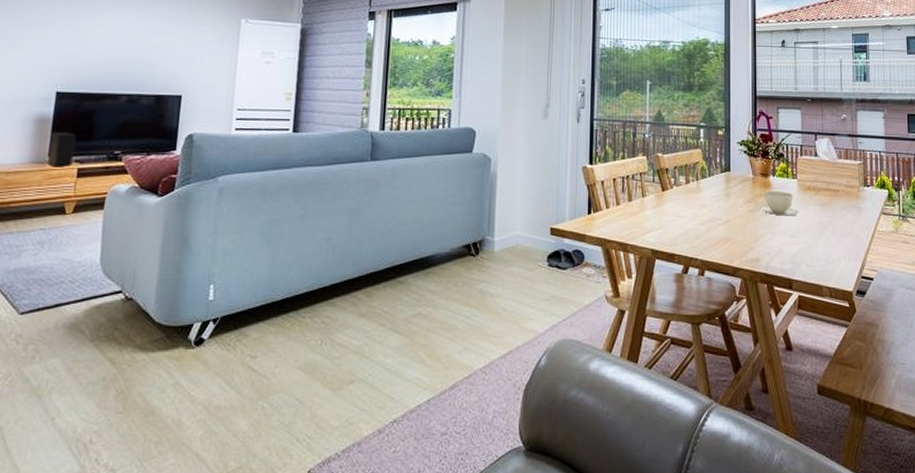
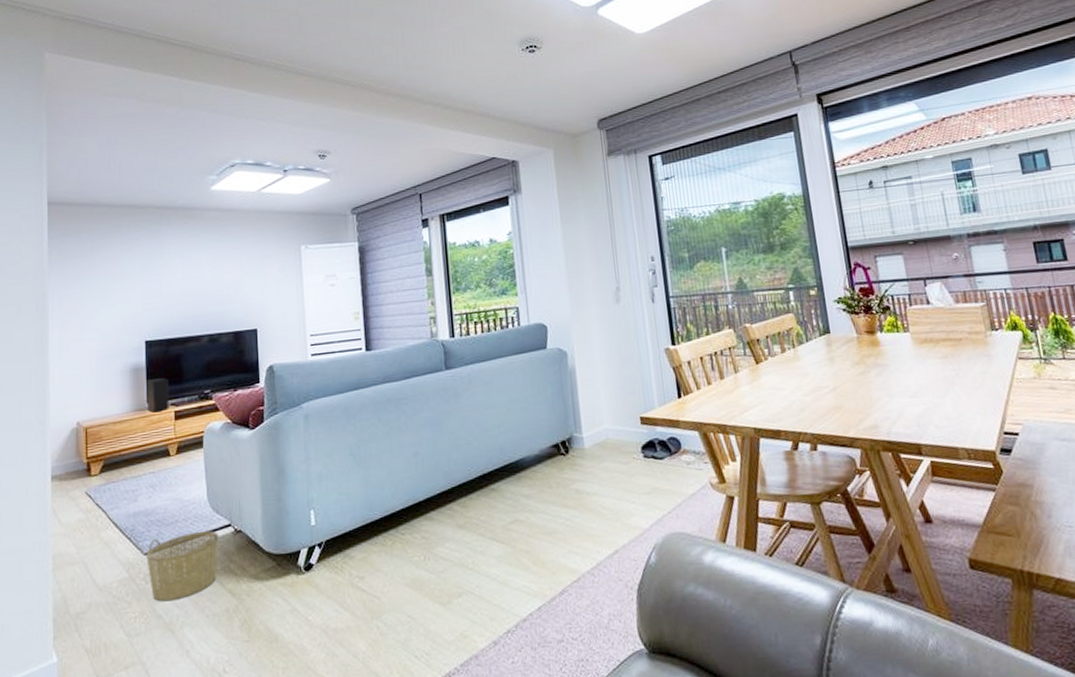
basket: none [20,295,107,365] -> present [146,530,219,602]
teacup: present [760,190,799,216] -> none [870,348,918,375]

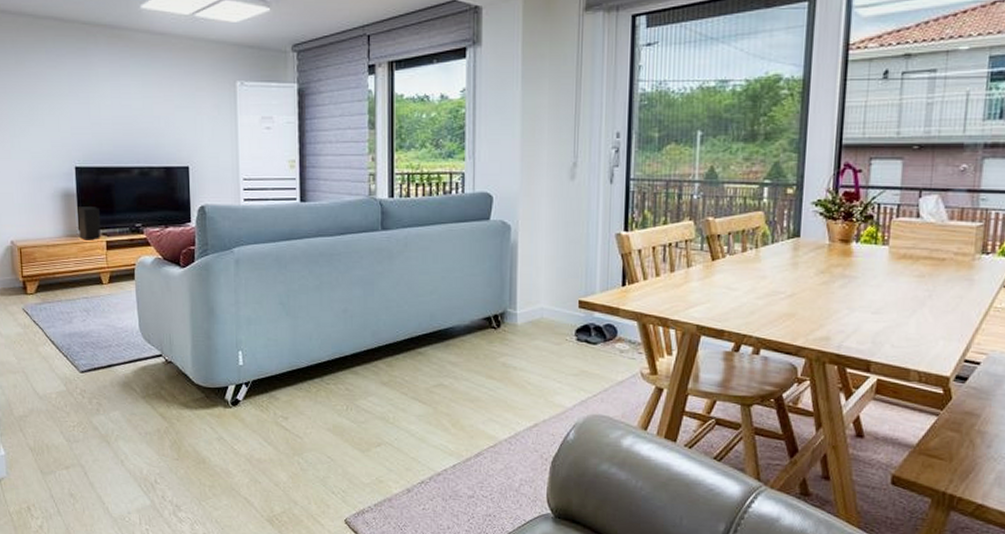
basket: present [146,530,219,602] -> none [82,357,151,416]

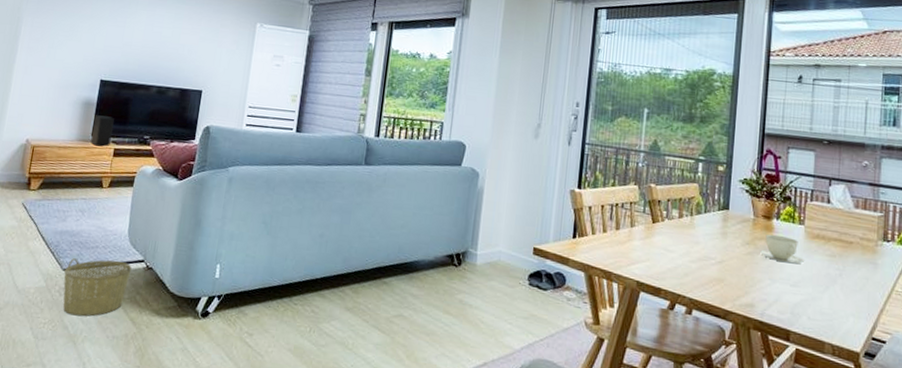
basket: none [82,357,151,416] -> present [63,258,132,317]
teacup: none [835,259,888,289] -> present [759,234,804,264]

